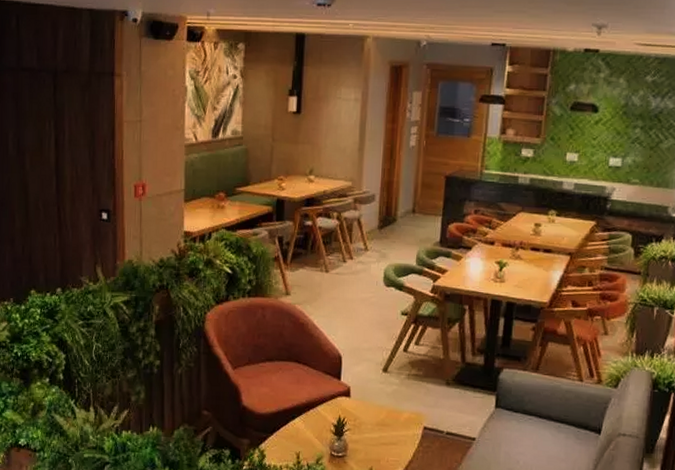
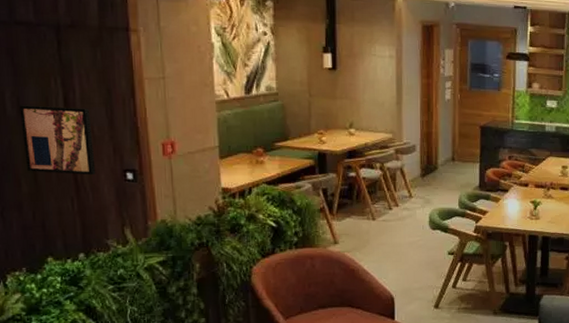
wall art: none [19,145,77,213] -> present [19,105,96,174]

